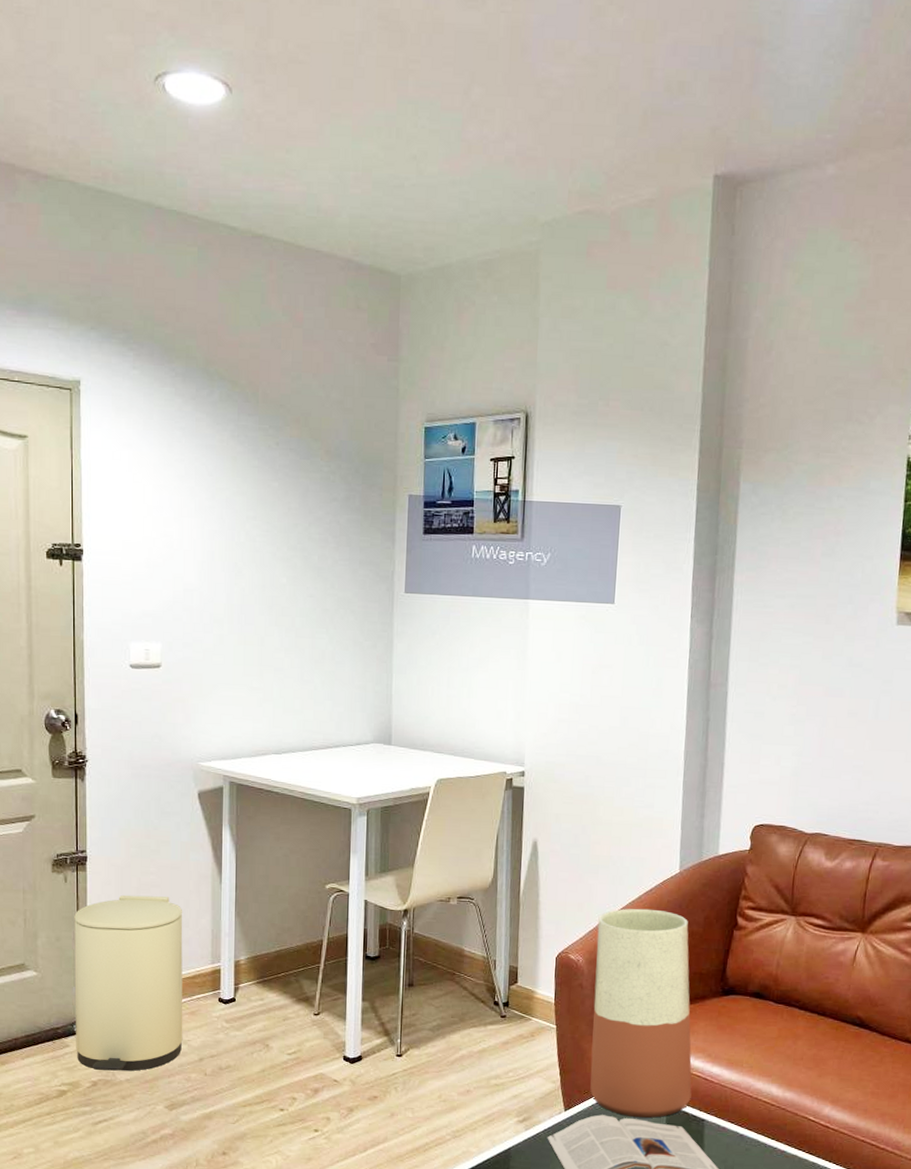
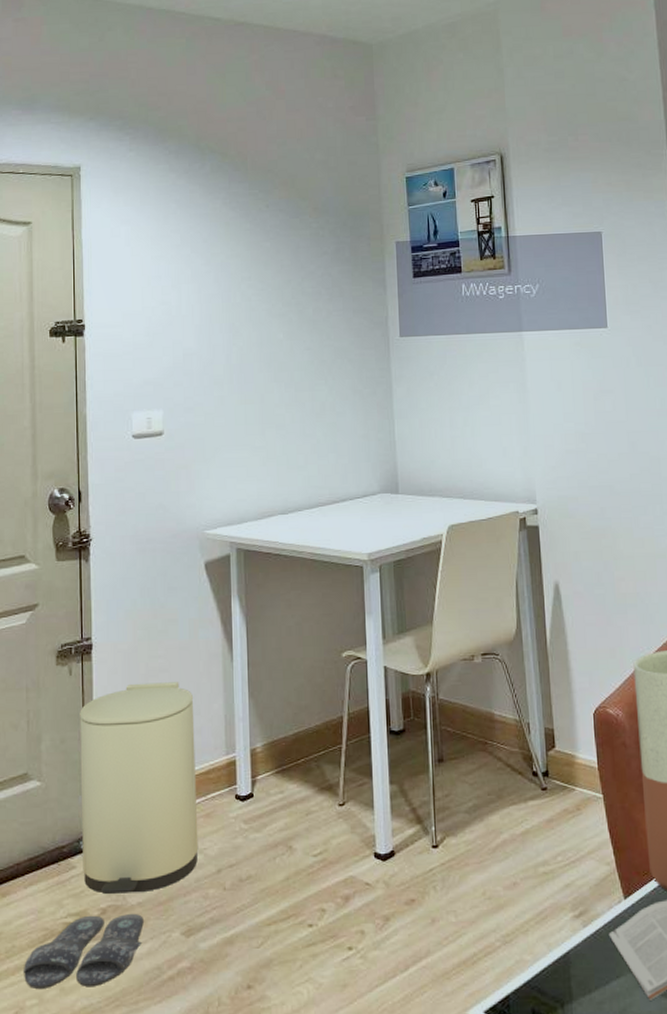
slippers: none [20,1086,131,1142] -> present [23,913,144,988]

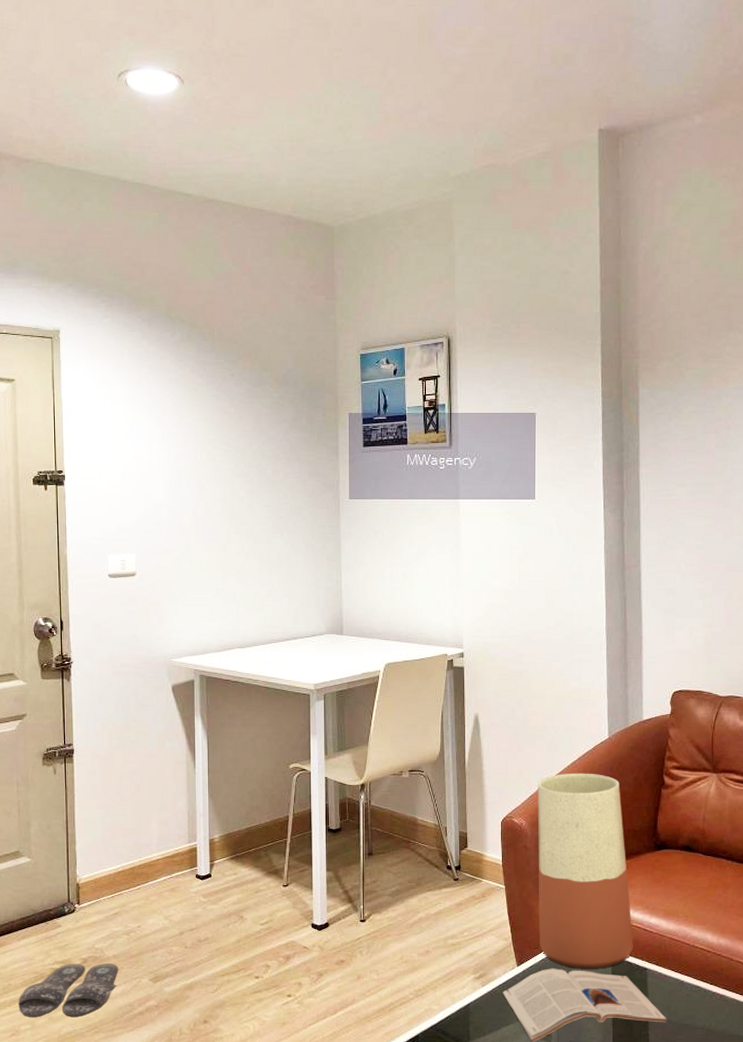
pedal bin: present [80,682,199,894] -> none [63,783,164,948]

